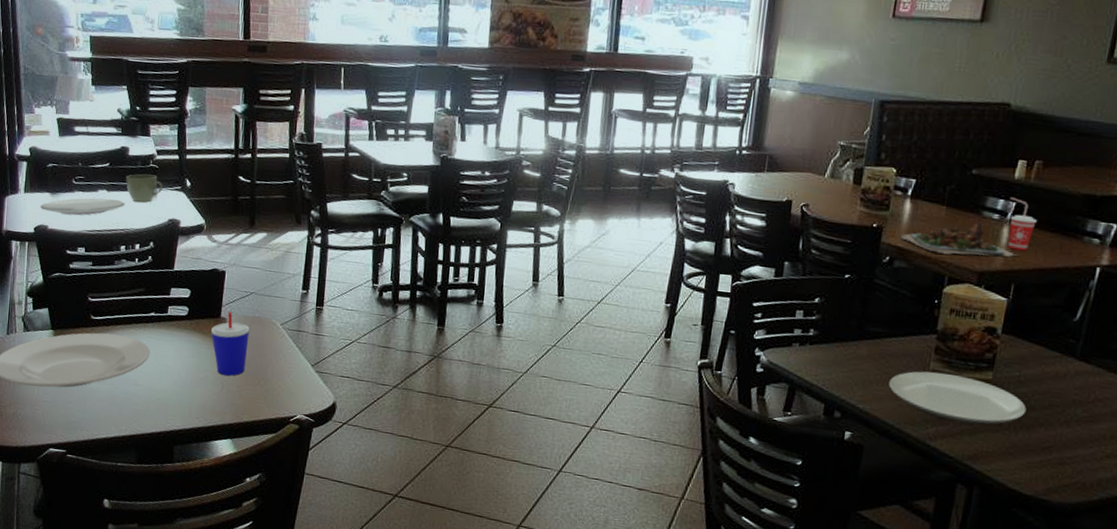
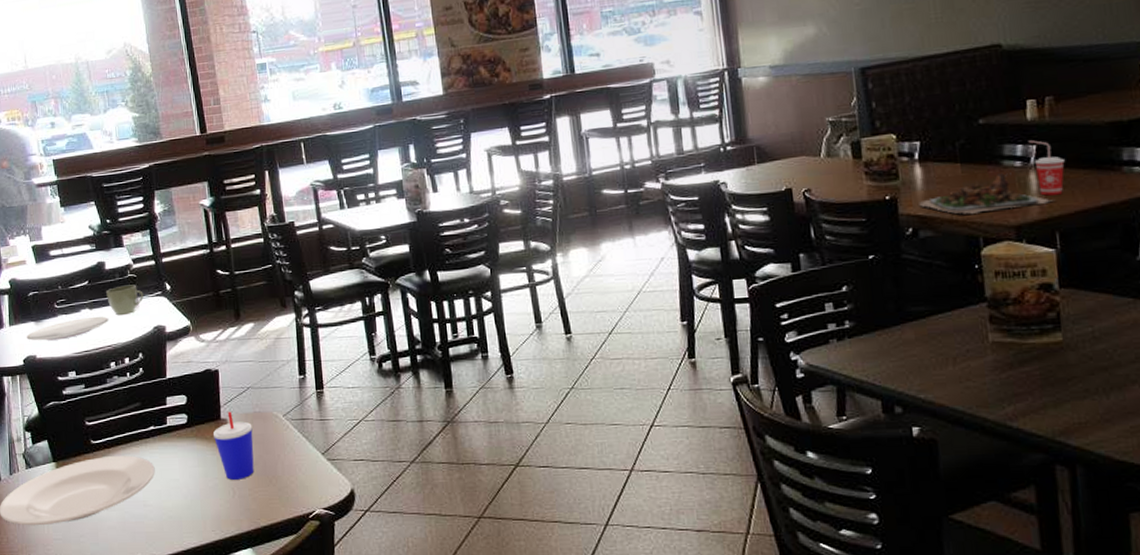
plate: present [889,371,1027,425] -> none [947,343,1112,395]

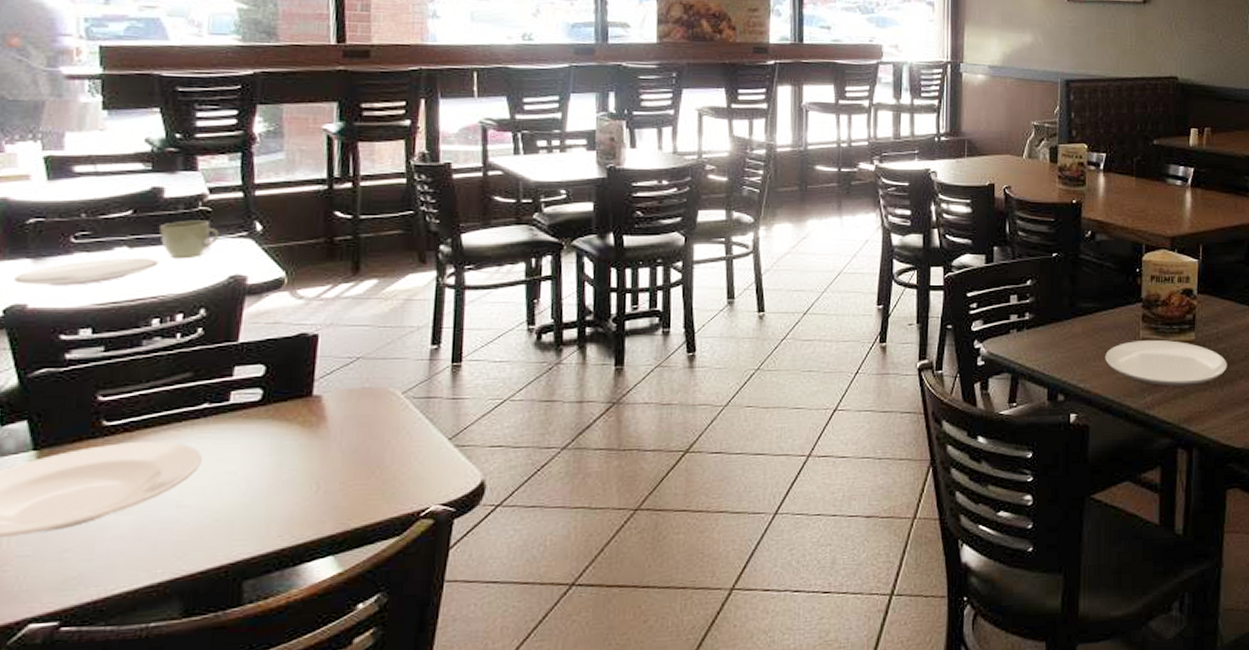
beverage cup: present [213,411,254,480] -> none [298,386,357,471]
food platter: present [919,173,1052,215] -> none [1099,190,1200,223]
plate: none [947,343,1112,395] -> present [1105,339,1227,387]
beverage cup: present [1028,140,1065,196] -> none [1188,164,1213,213]

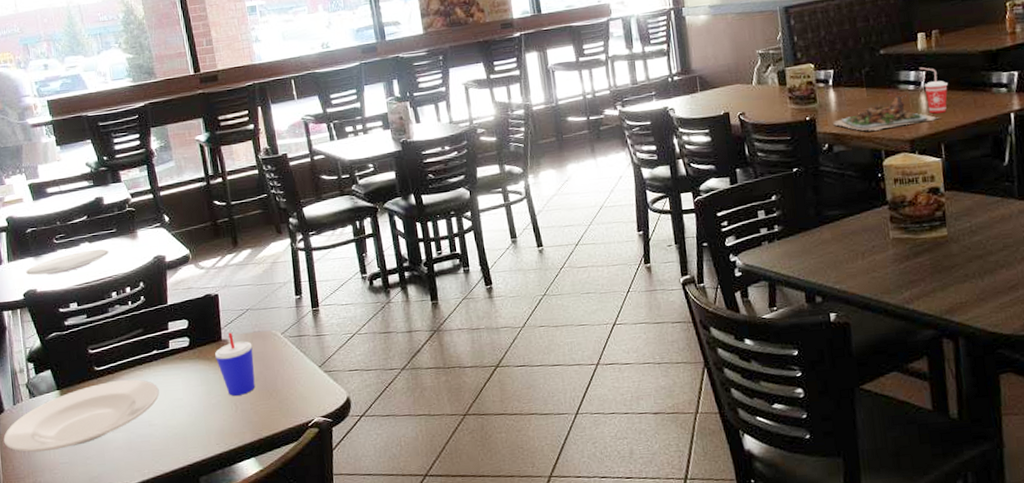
cup: present [159,220,219,259] -> none [105,217,143,248]
beverage cup: none [298,386,357,471] -> present [215,332,255,396]
food platter: none [1099,190,1200,223] -> present [833,95,938,132]
plate: present [1105,339,1227,387] -> none [857,237,986,282]
beverage cup: none [1188,164,1213,213] -> present [919,67,948,114]

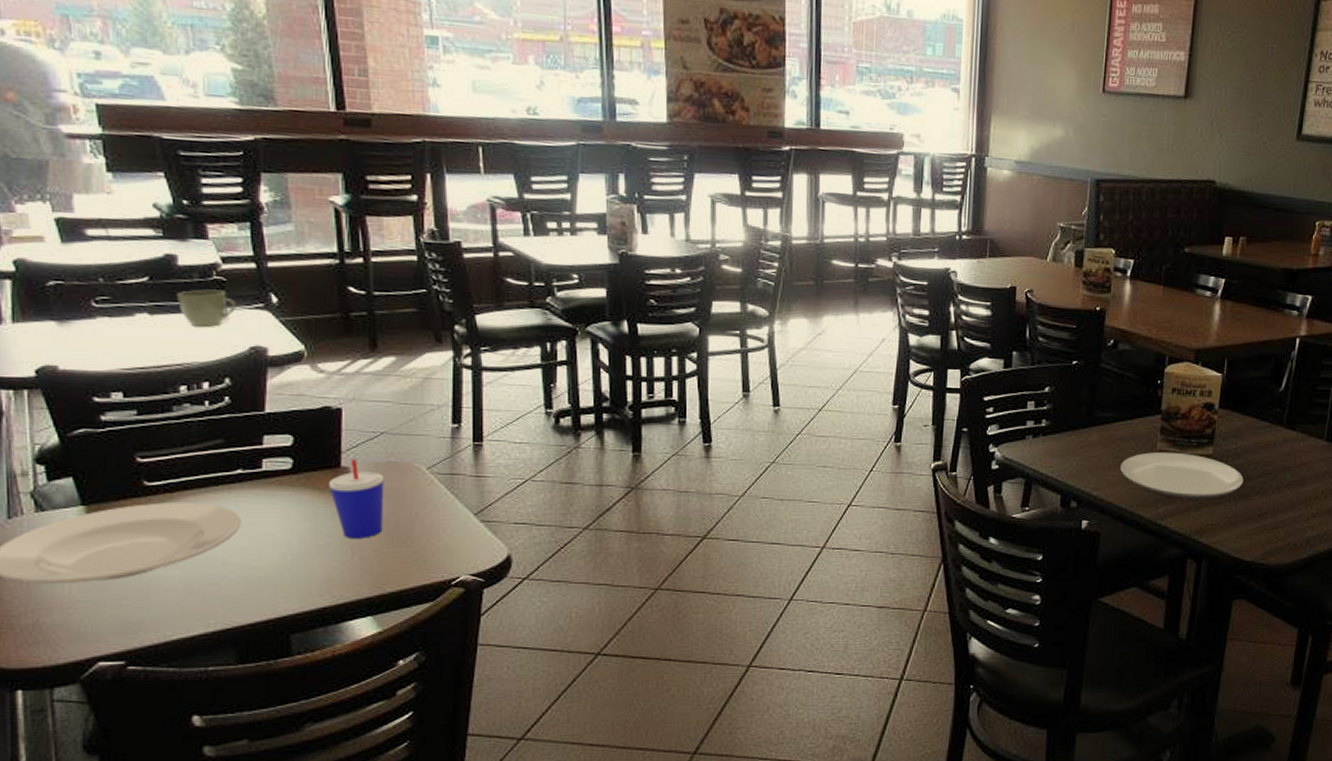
plate: present [26,249,109,276] -> none [42,324,180,350]
cup: none [105,217,143,248] -> present [177,289,236,328]
food platter: present [833,95,938,132] -> none [1123,300,1228,334]
plate: none [857,237,986,282] -> present [1120,451,1244,499]
beverage cup: present [919,67,948,114] -> none [1219,274,1244,327]

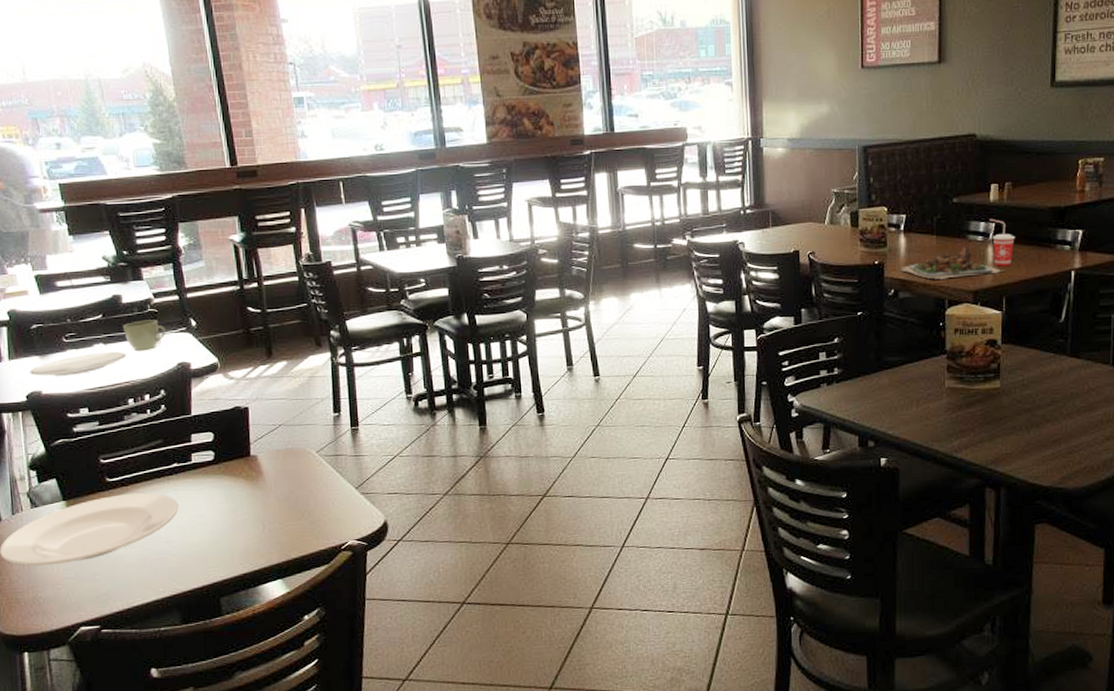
plate: none [42,324,180,350] -> present [30,351,127,377]
beverage cup: present [329,459,384,538] -> none [242,448,286,515]
plate: present [1120,451,1244,499] -> none [912,388,1033,432]
food platter: none [1123,300,1228,334] -> present [901,246,1003,280]
beverage cup: none [1219,274,1244,327] -> present [989,219,1015,267]

